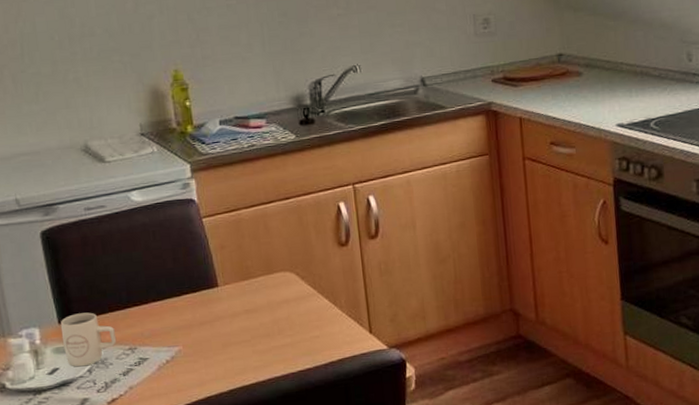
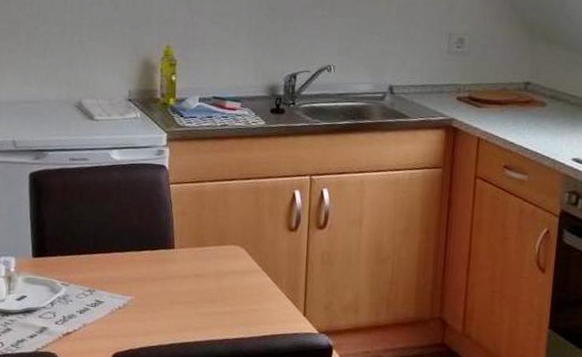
mug: present [60,312,117,367] -> none [33,250,79,299]

